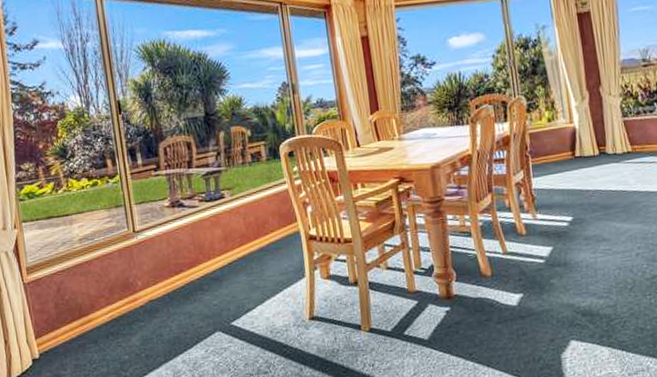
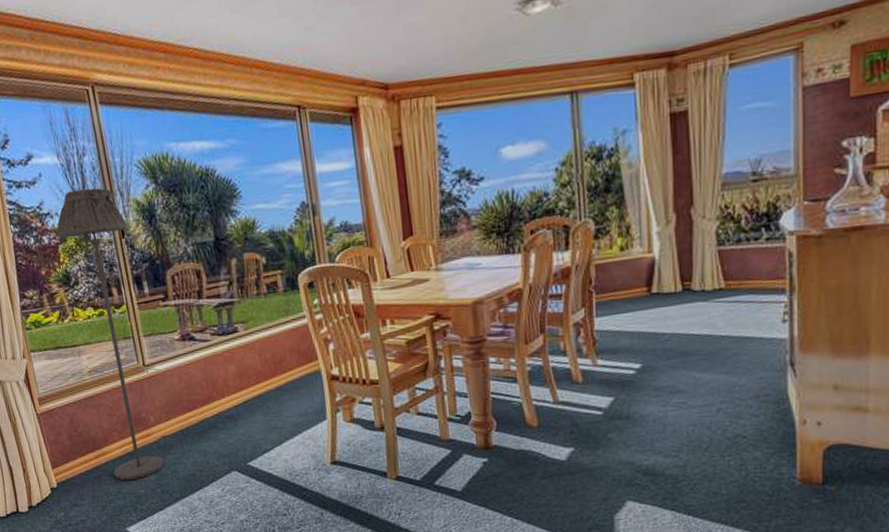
floor lamp: none [56,69,150,347] -> present [56,187,164,480]

